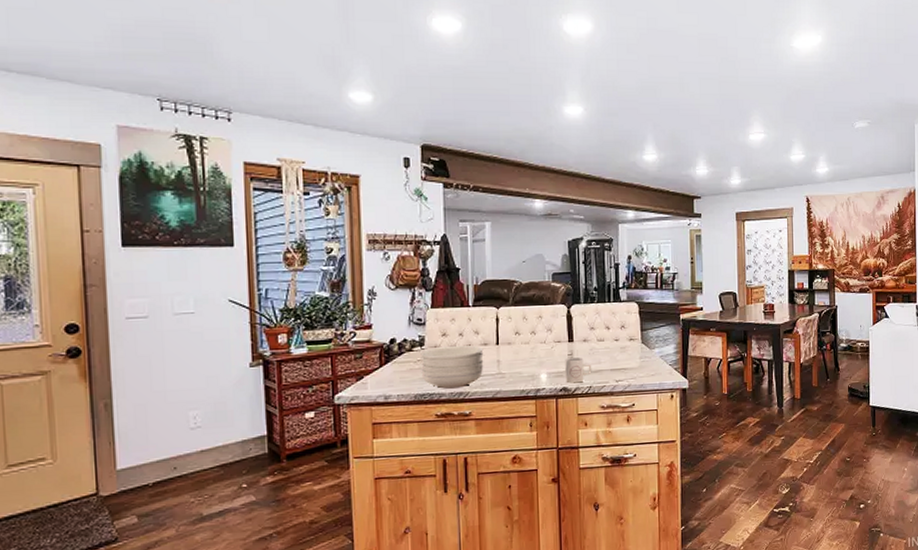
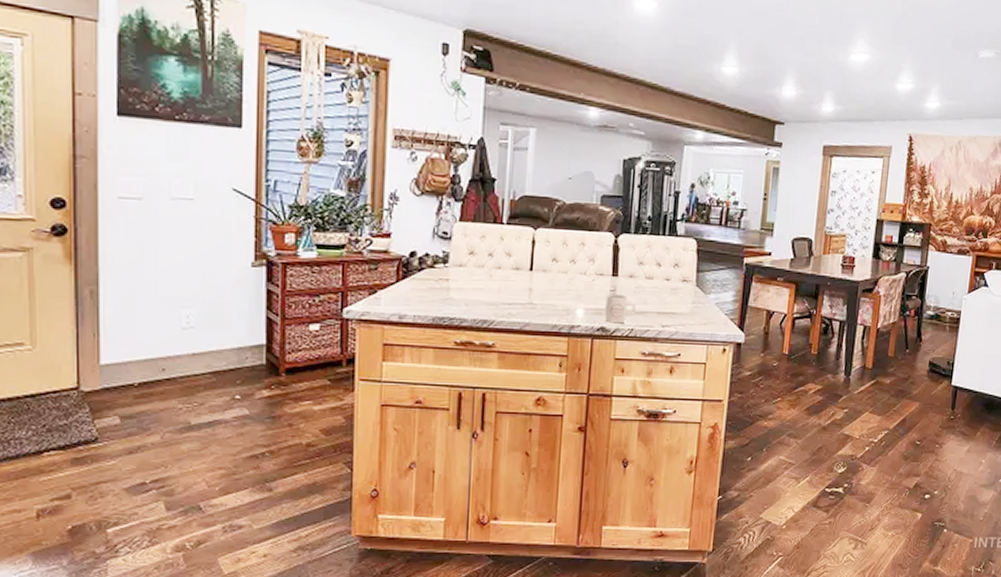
bowl: present [420,346,484,390] -> none [442,267,515,316]

